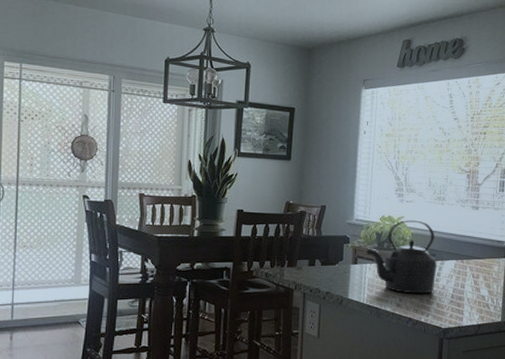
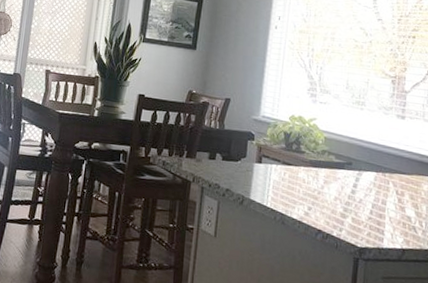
kettle: present [366,219,437,294] -> none [272,122,354,206]

